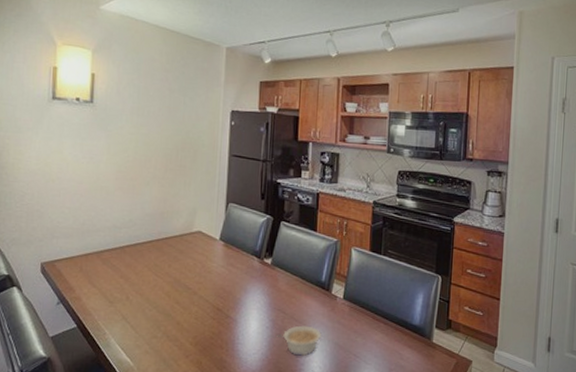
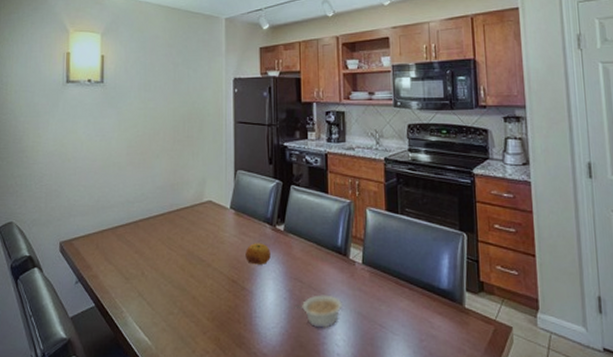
fruit: none [232,274,257,295] -> present [245,243,271,265]

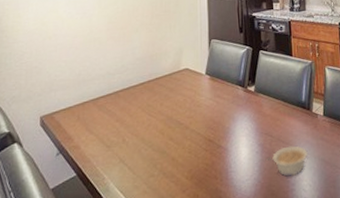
fruit: present [245,243,271,265] -> none [220,104,243,124]

